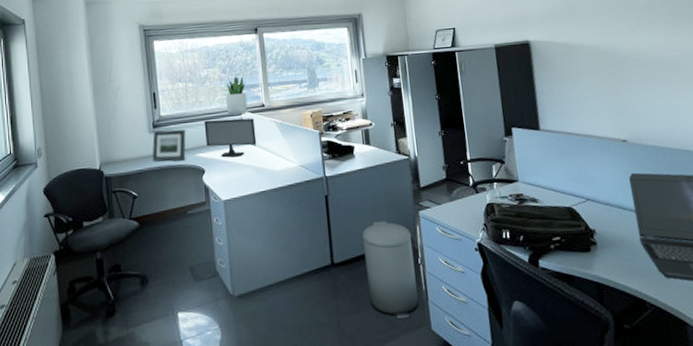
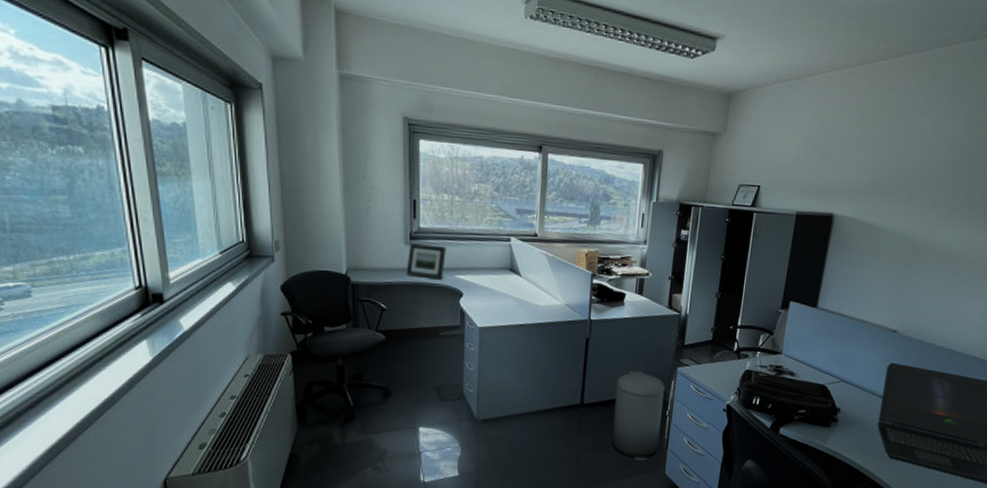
computer monitor: present [204,118,257,158] -> none [467,240,524,285]
planter: present [225,73,248,116] -> none [495,195,520,241]

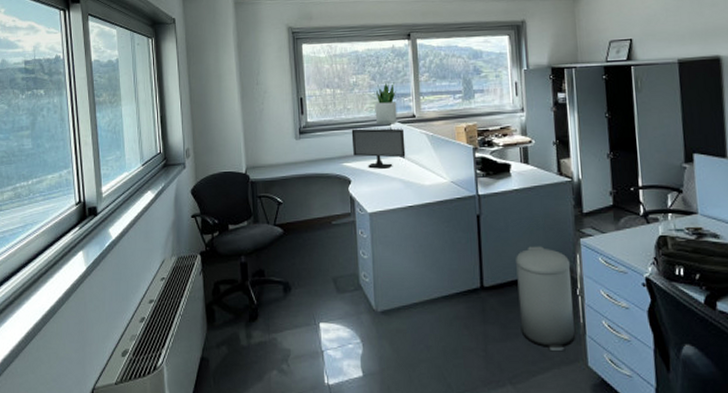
picture frame: present [406,243,446,280] -> none [298,136,333,170]
computer monitor: none [467,240,524,285] -> present [351,128,406,169]
planter: none [495,195,520,241] -> present [374,81,397,125]

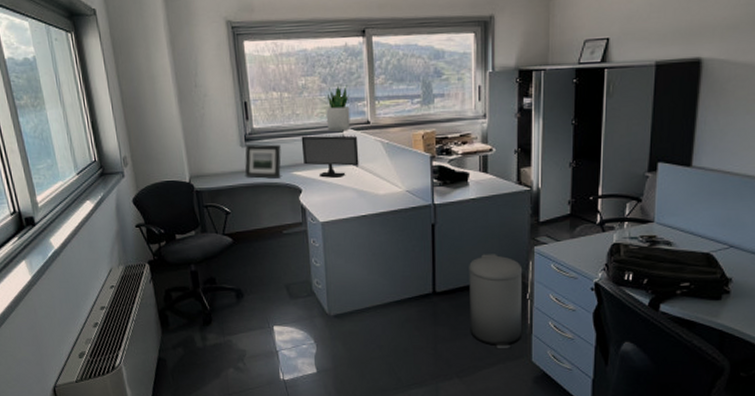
picture frame: none [298,136,333,170] -> present [244,144,281,179]

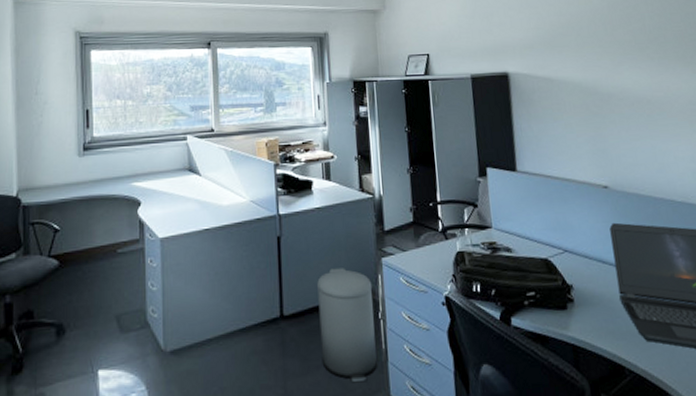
picture frame: present [244,144,281,179] -> none [80,153,121,190]
computer monitor: present [301,135,359,178] -> none [143,144,203,189]
planter: present [326,84,351,132] -> none [170,92,194,140]

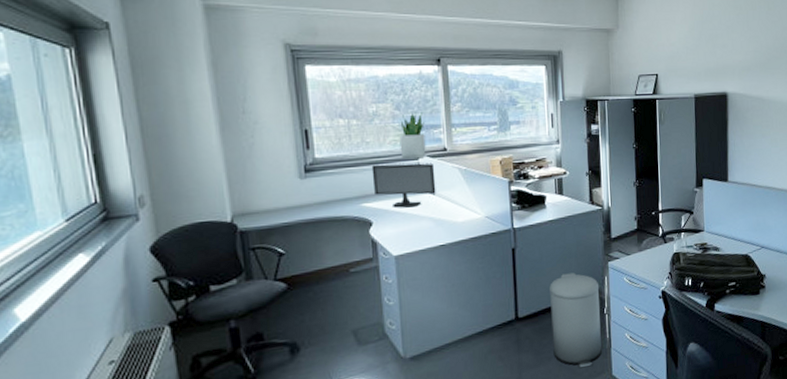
computer monitor: none [143,144,203,189] -> present [371,163,436,208]
planter: none [170,92,194,140] -> present [399,111,426,160]

